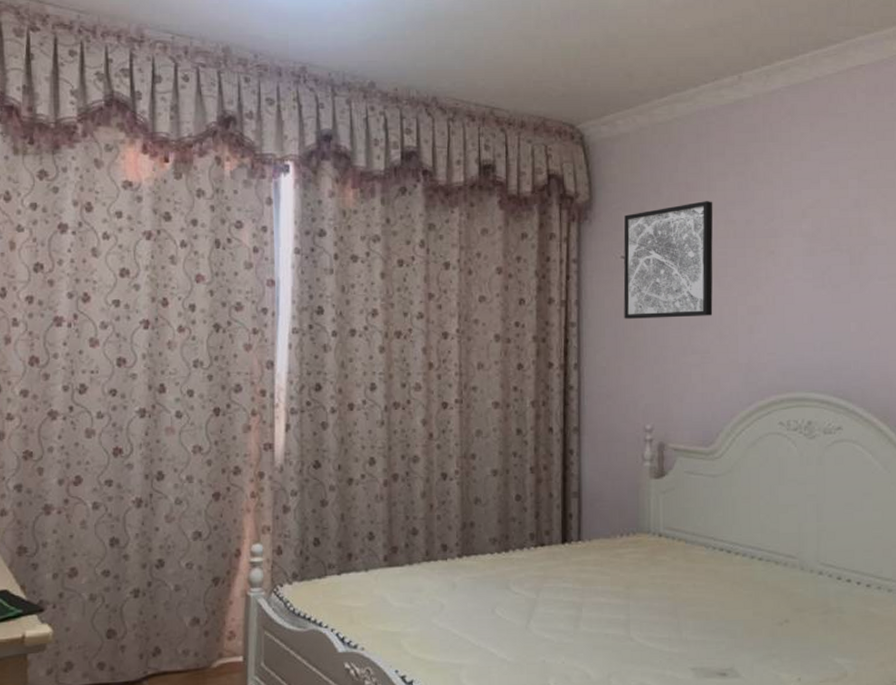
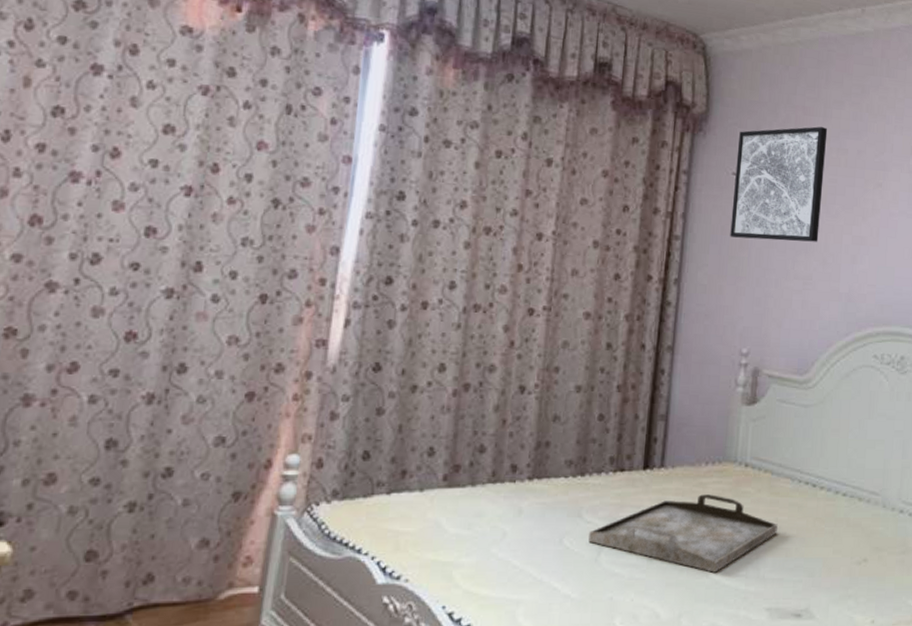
serving tray: none [518,563,696,636] -> present [588,493,778,573]

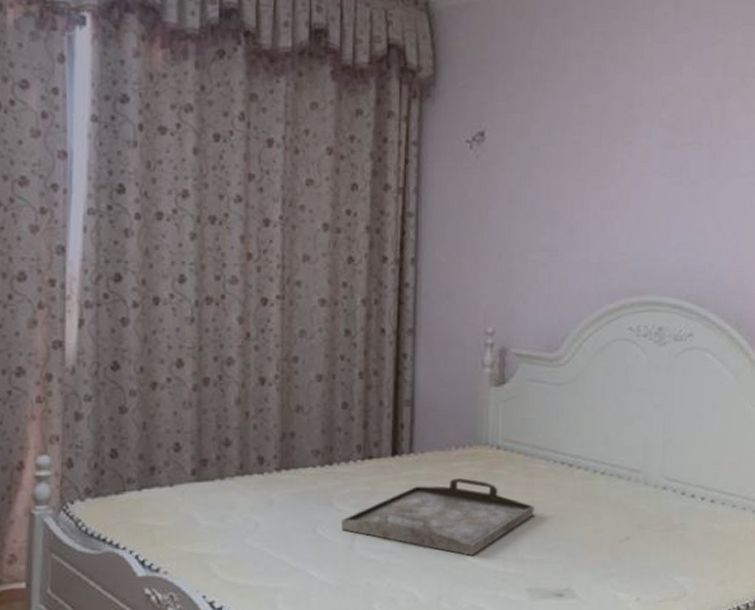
wall art: present [730,126,828,242] -> none [467,82,568,211]

